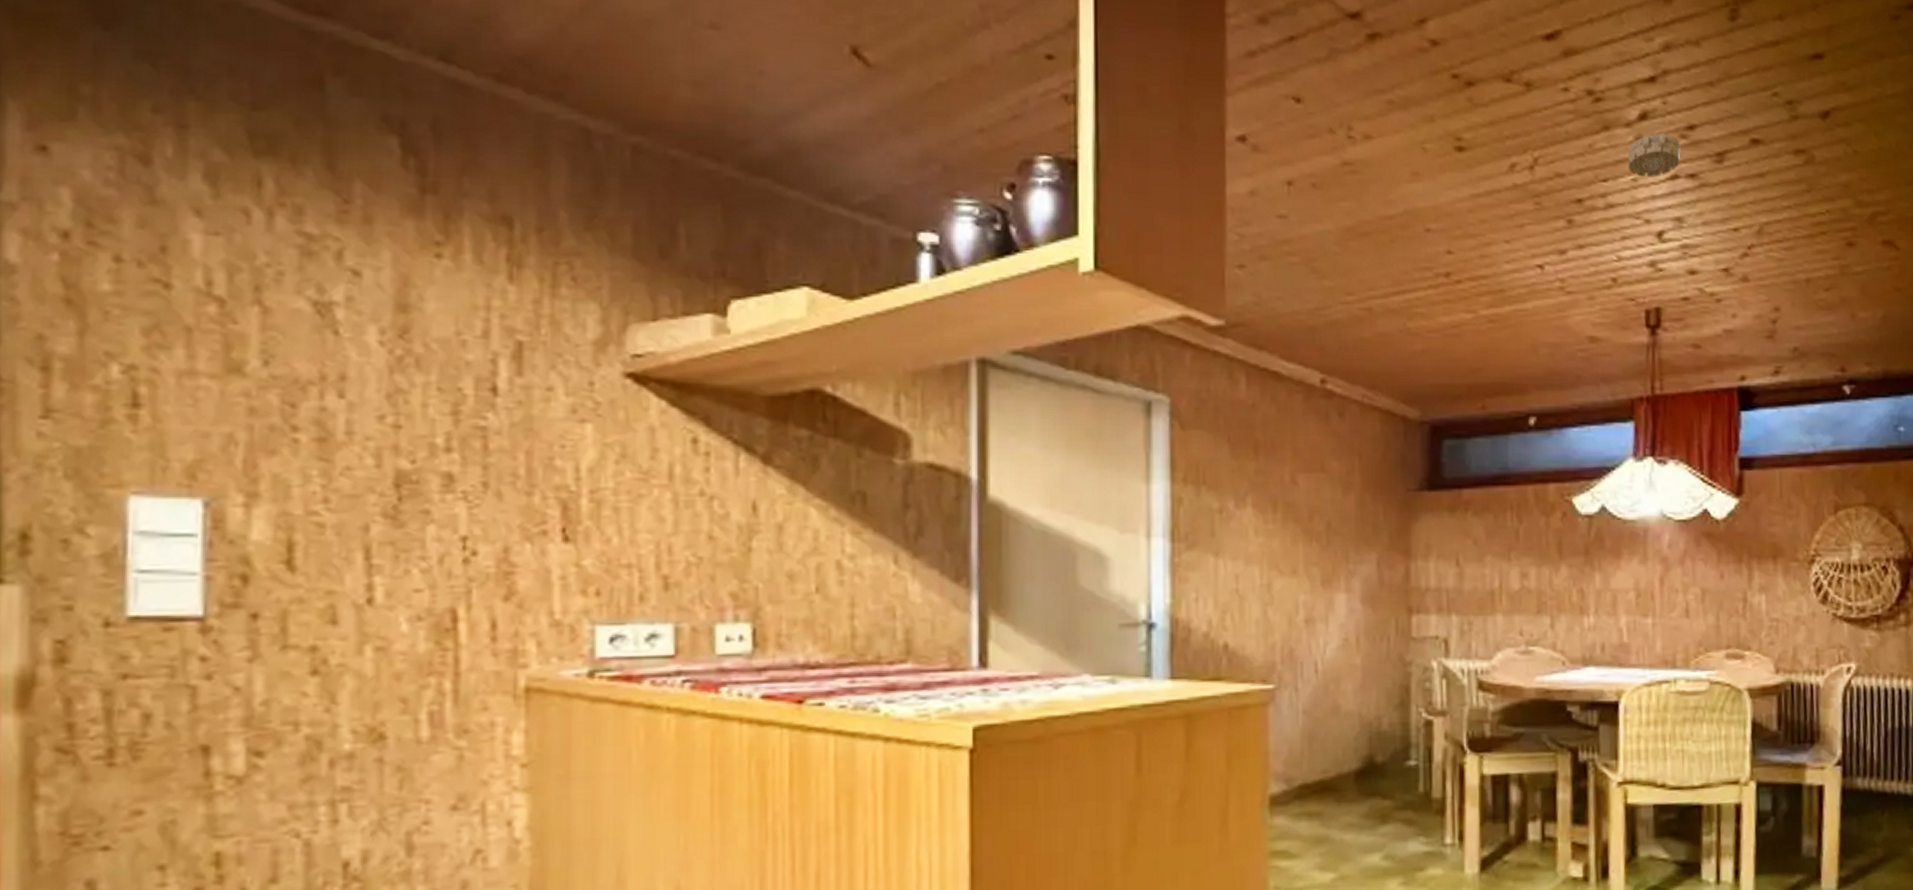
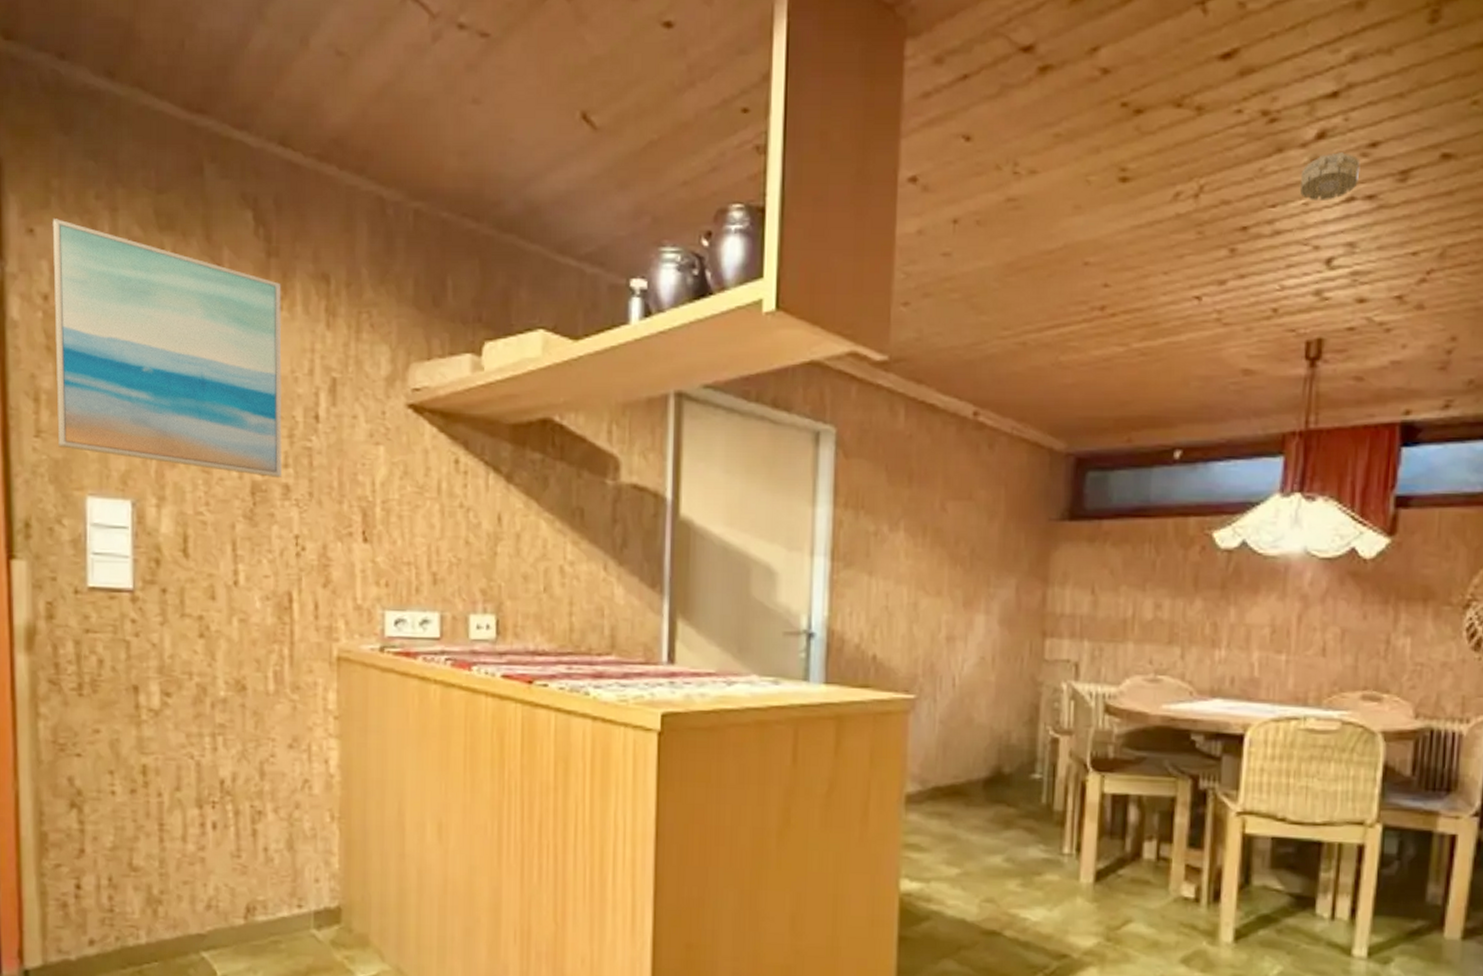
wall art: none [79,133,443,466] -> present [52,217,283,479]

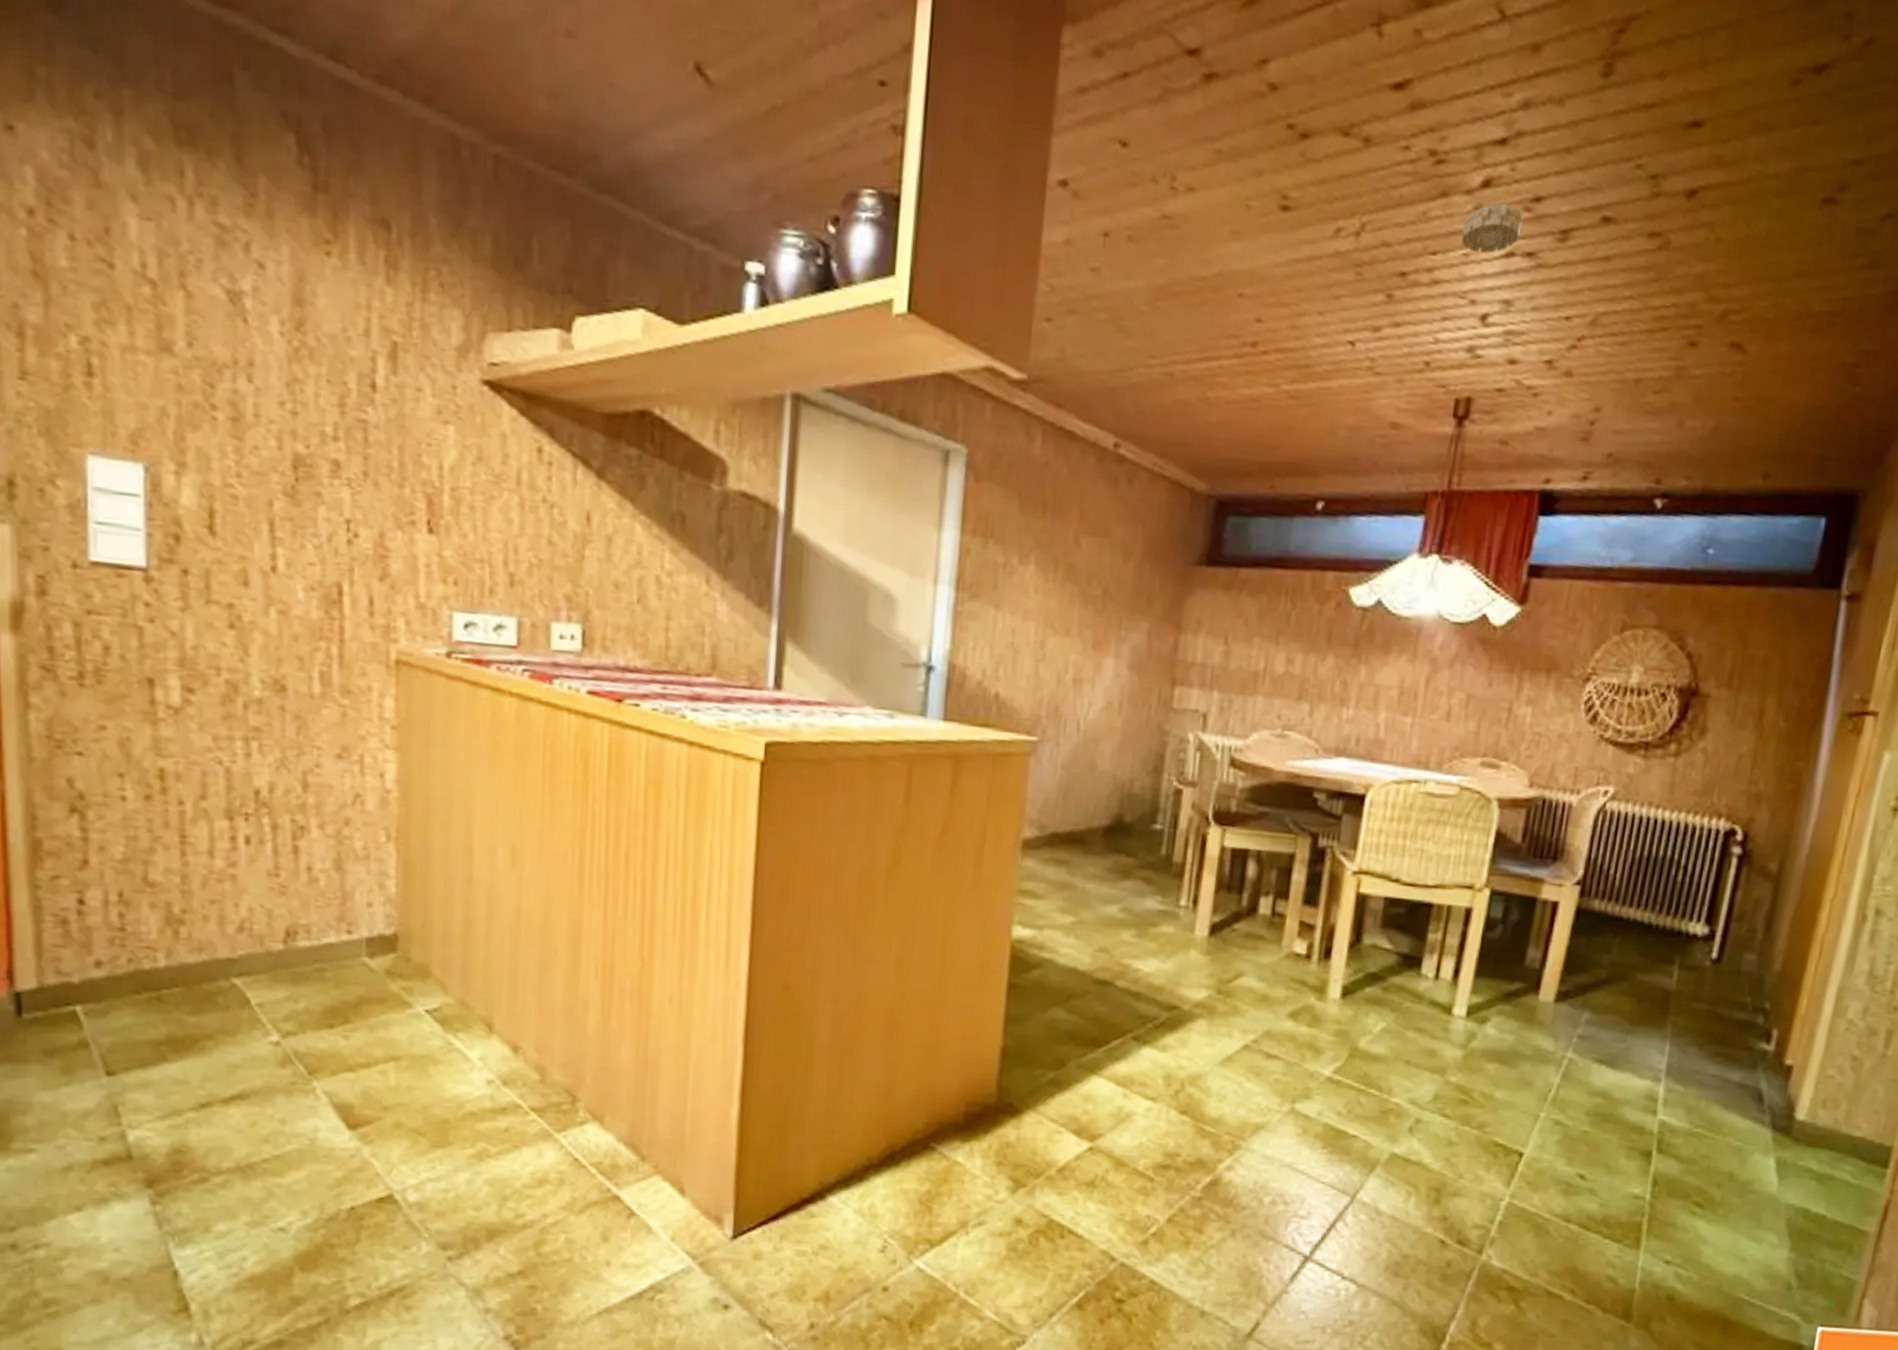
wall art: present [52,217,283,479] -> none [38,114,332,453]

